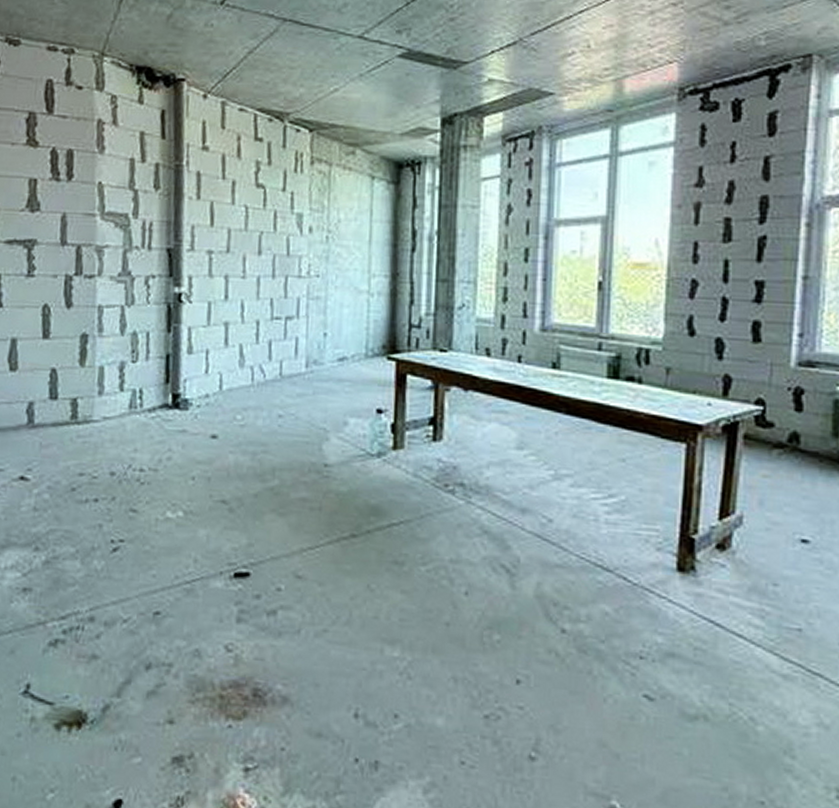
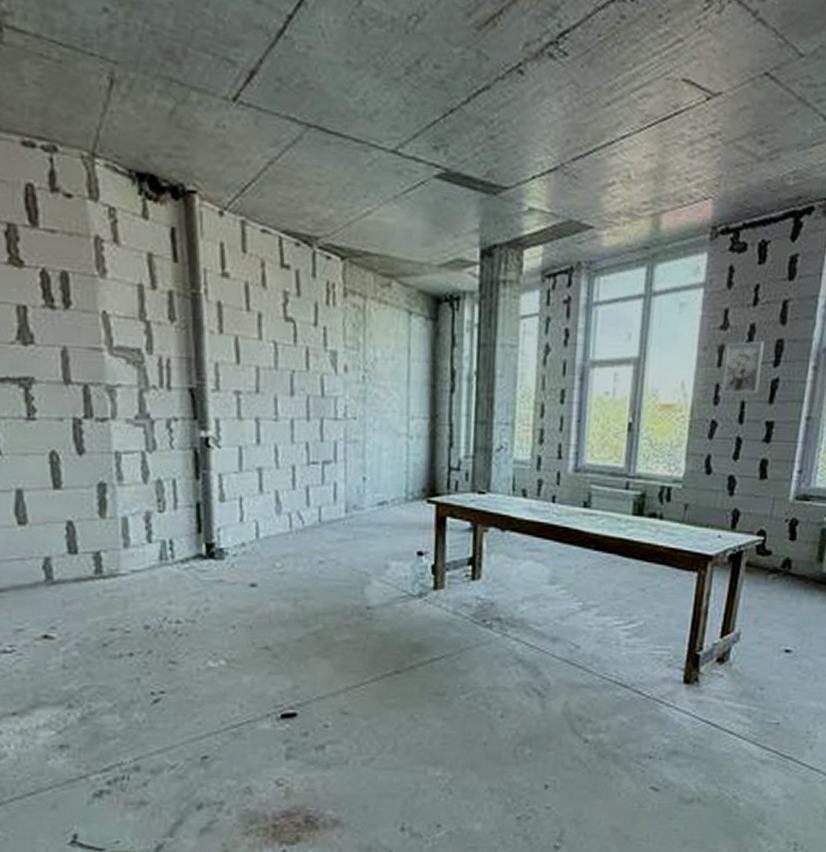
wall art: none [700,198,747,253] -> present [721,341,765,395]

